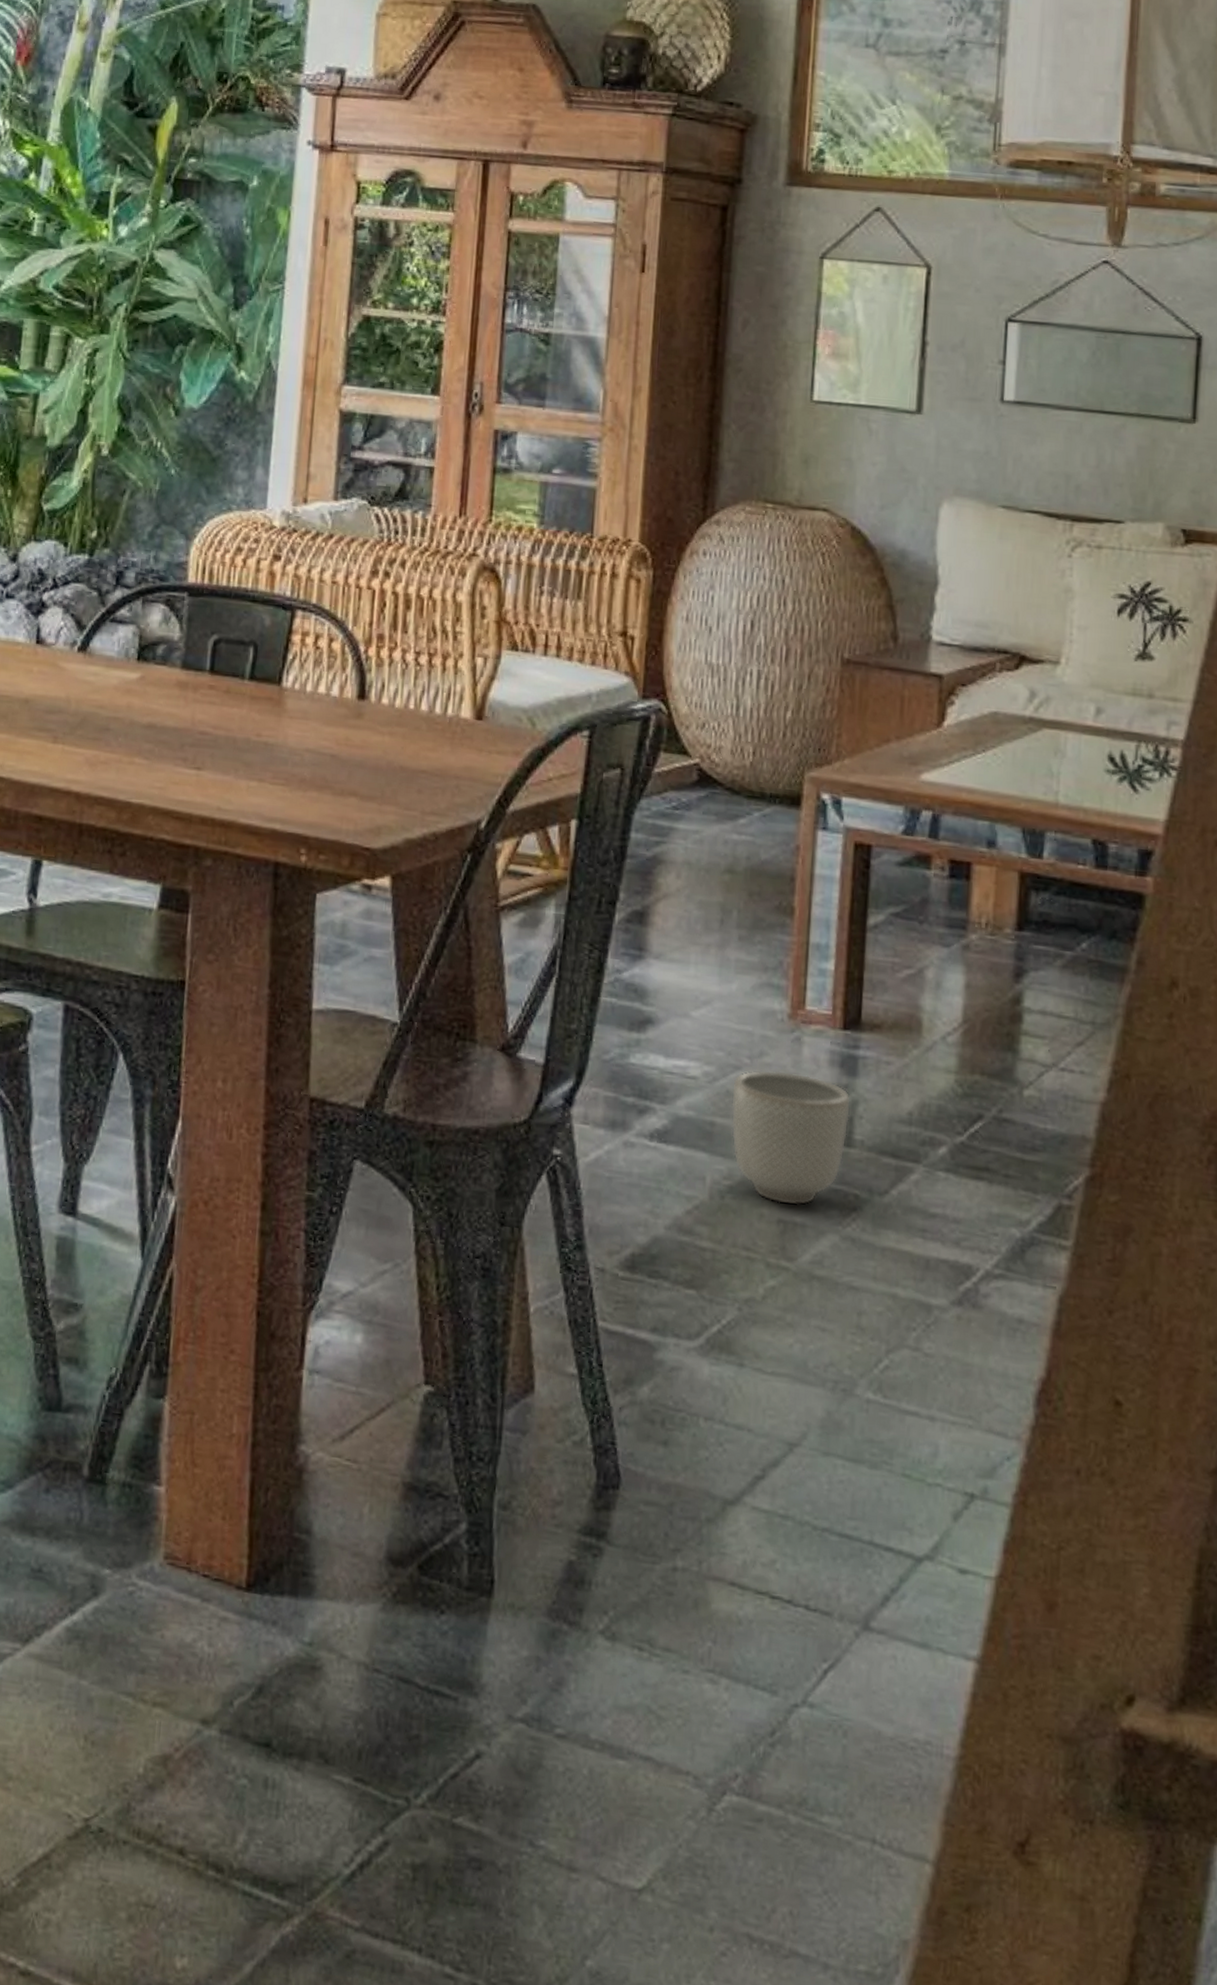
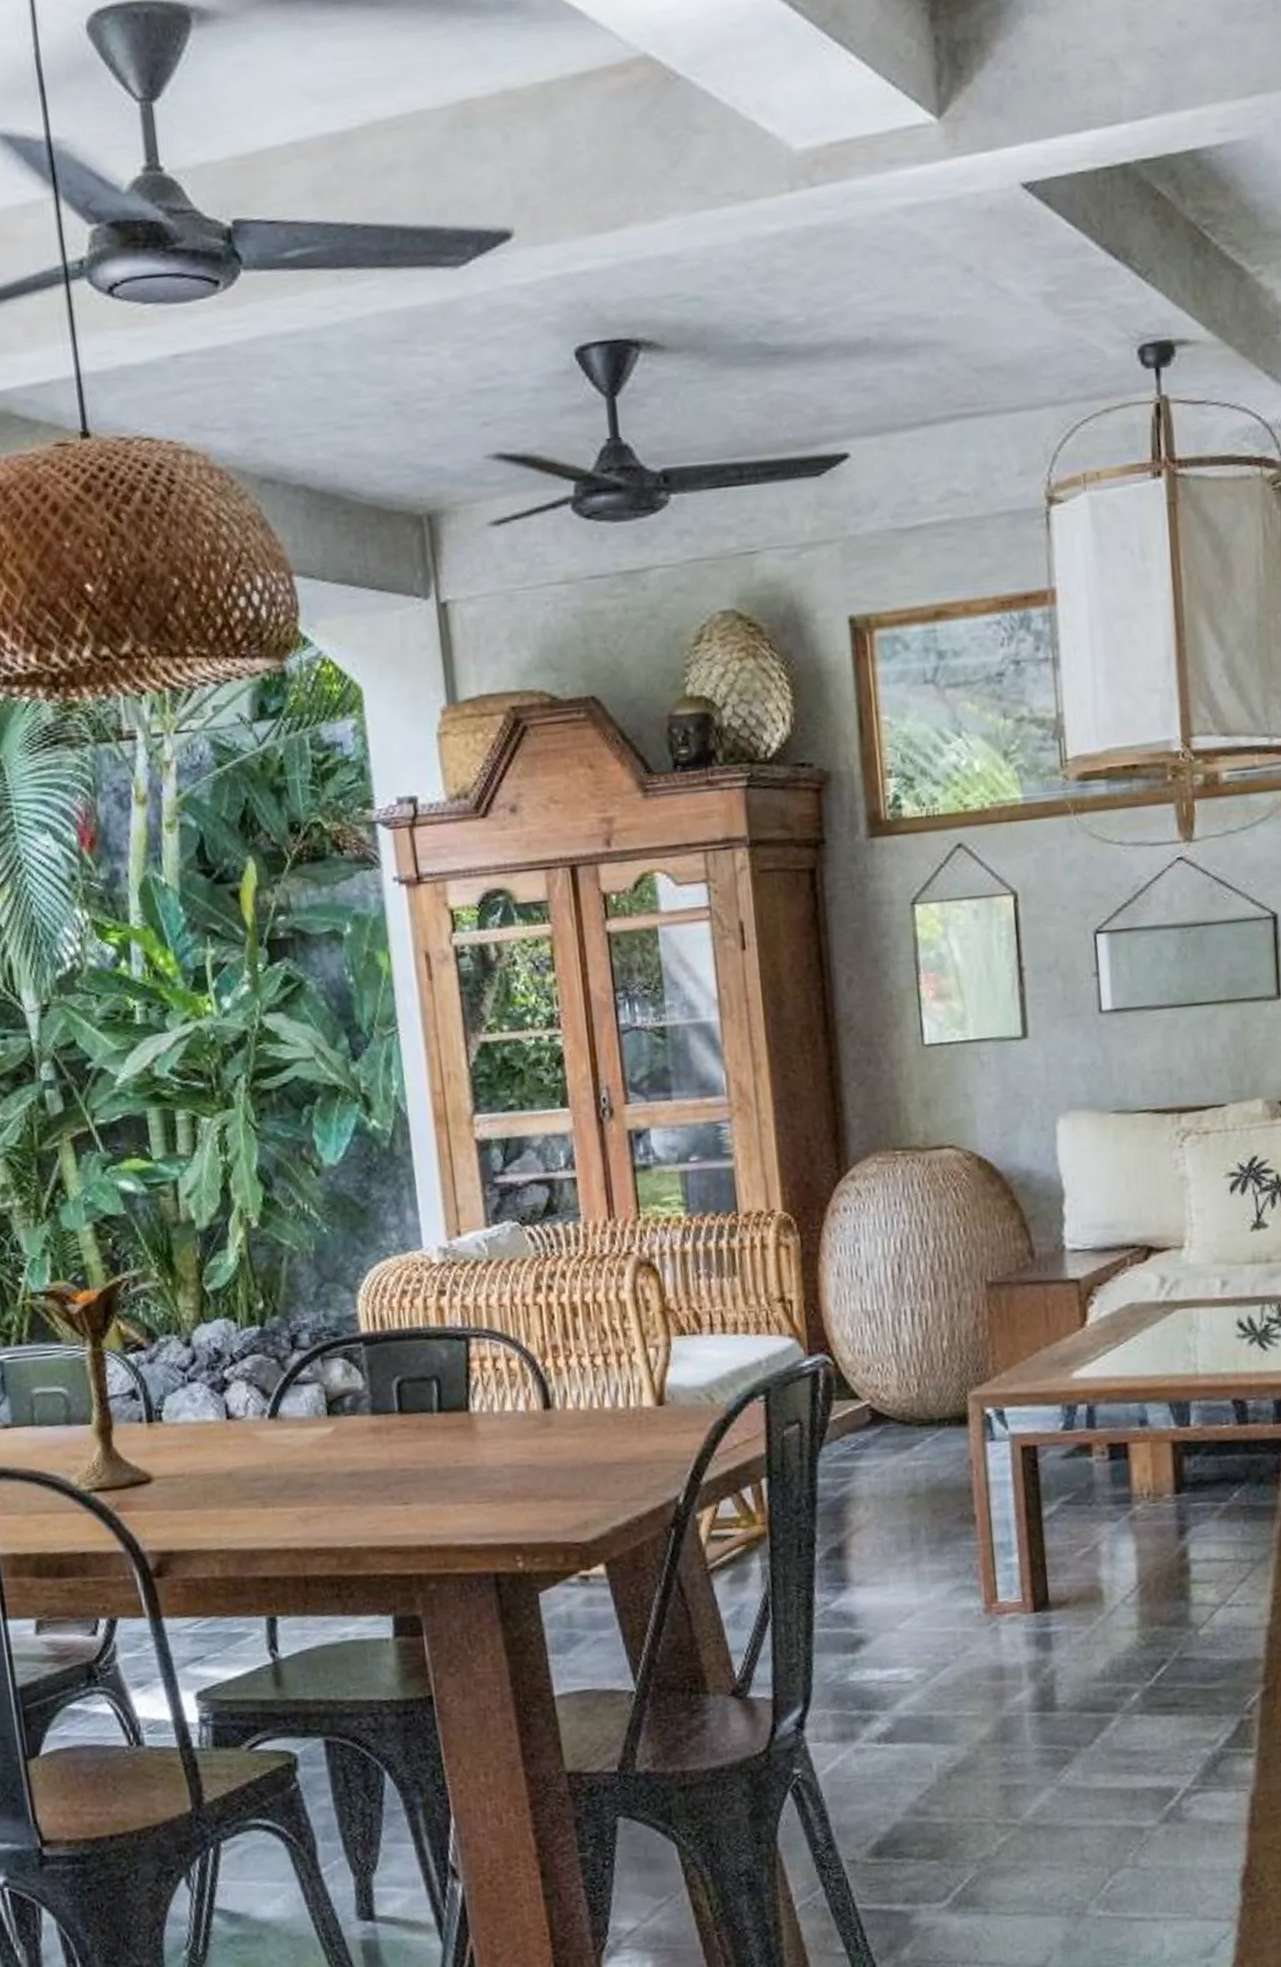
planter: present [731,1070,851,1206] -> none [943,1657,1051,1772]

